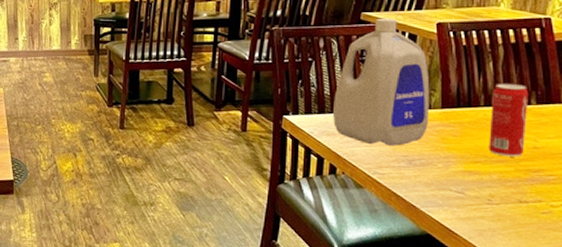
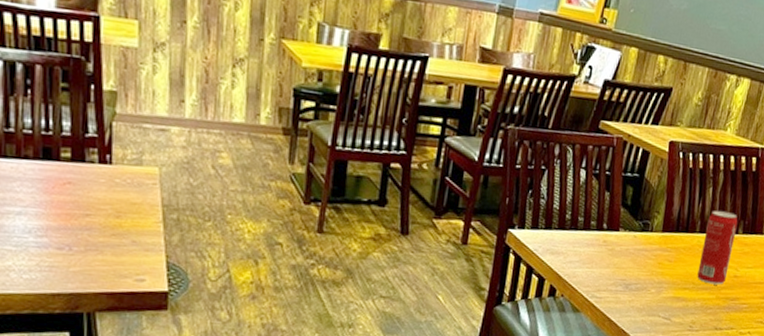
bottle: present [332,18,430,146] -> none [558,129,656,269]

